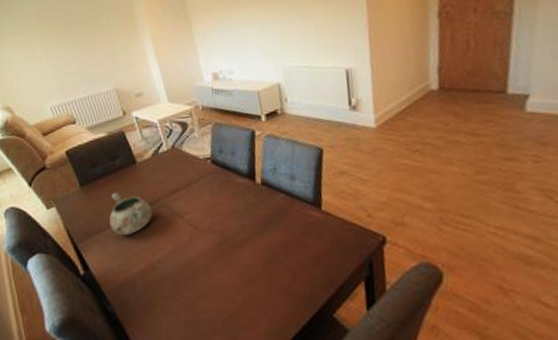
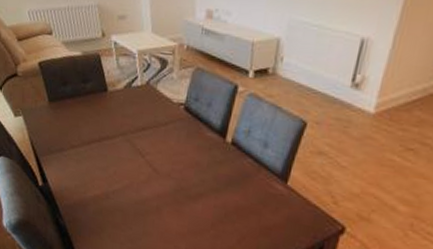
decorative bowl: present [109,192,152,235] -> none [72,116,115,161]

